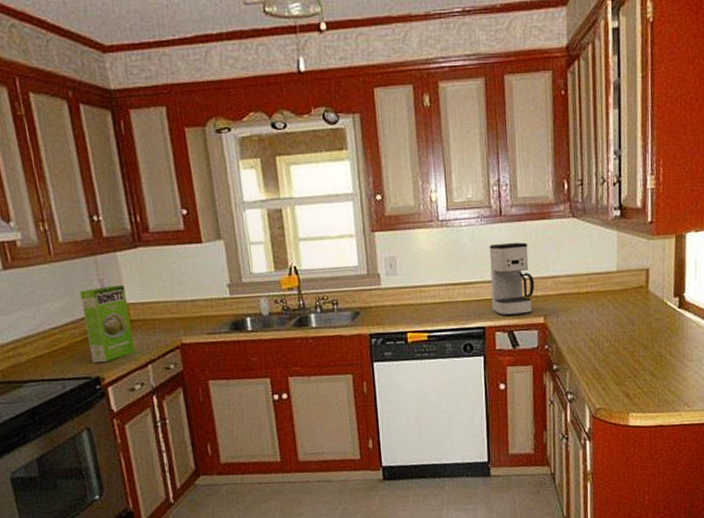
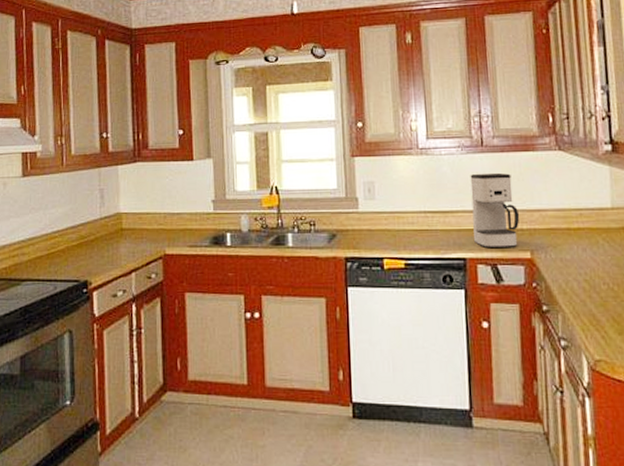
cake mix box: present [79,285,136,363] -> none [81,196,123,268]

